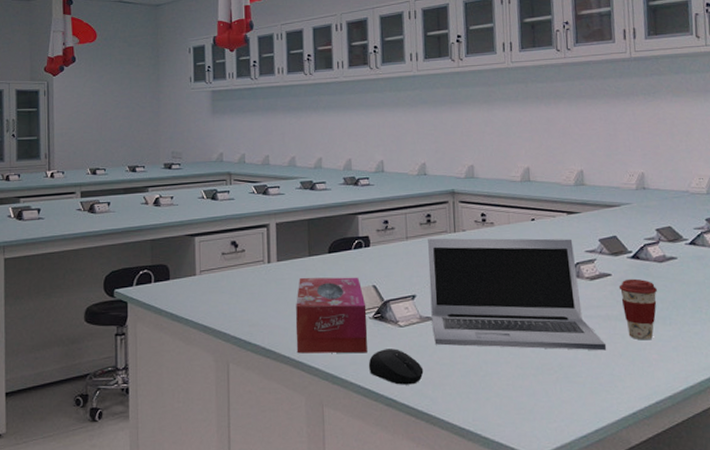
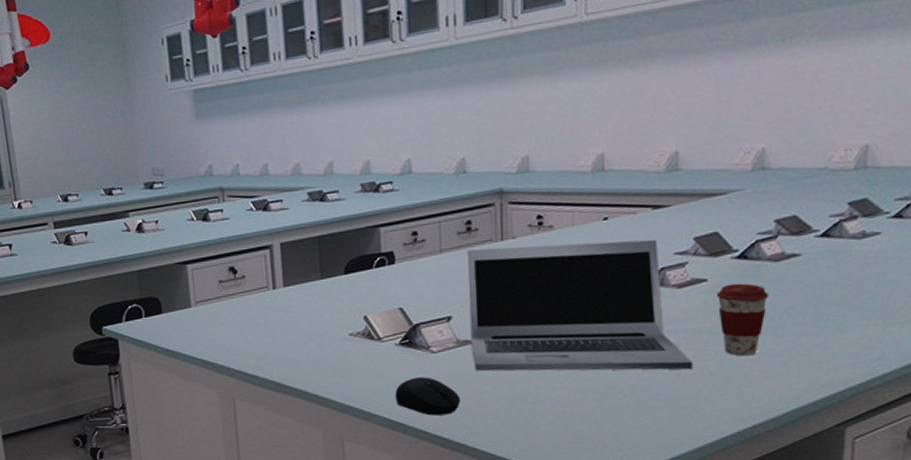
tissue box: present [296,277,367,354] -> none [308,299,394,386]

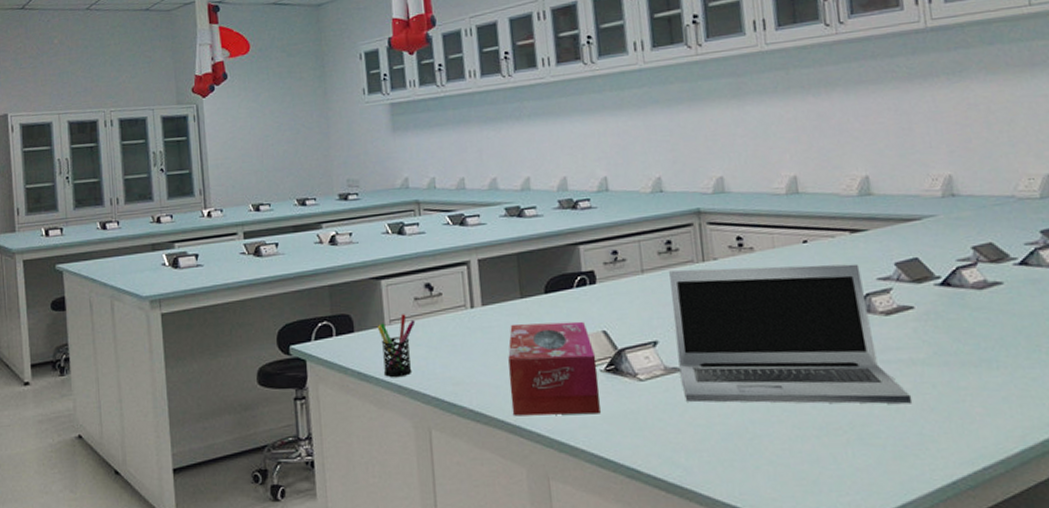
pen holder: none [183,296,220,353] -> present [377,314,416,377]
tissue box: none [308,299,394,386] -> present [508,321,601,416]
computer mouse: present [394,377,461,416] -> none [602,407,673,452]
coffee cup: present [716,283,768,356] -> none [924,311,978,390]

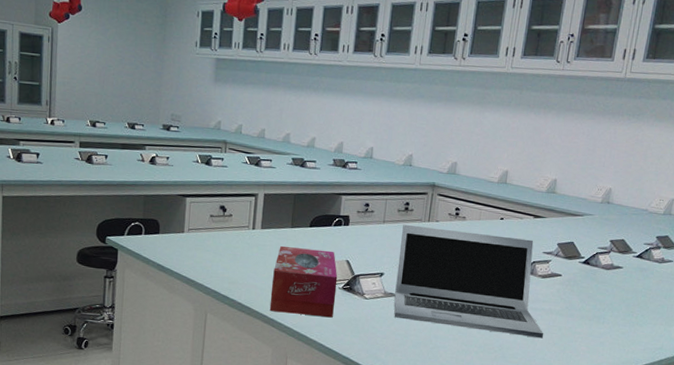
pen holder: present [377,314,416,377] -> none [177,226,208,272]

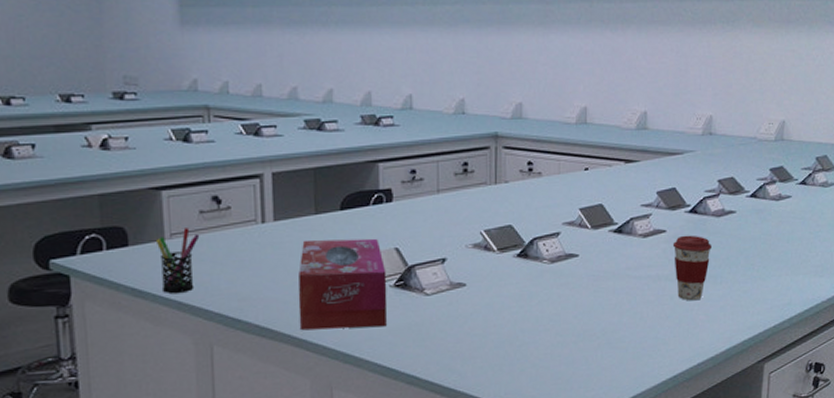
pen holder: none [177,226,208,272] -> present [155,228,200,293]
laptop: present [394,224,544,339] -> none [463,191,654,315]
coffee cup: none [565,280,599,334] -> present [672,235,711,301]

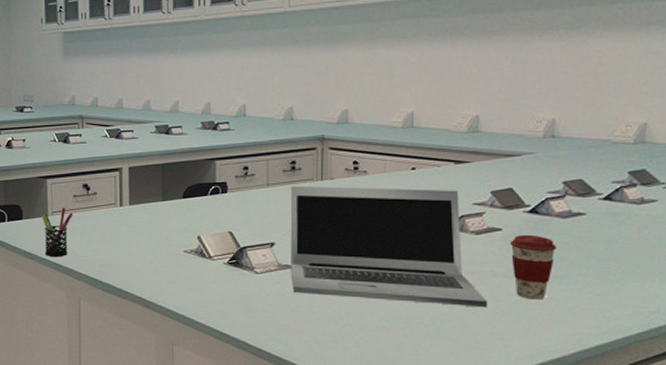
tissue box: present [298,238,387,330] -> none [147,221,221,297]
laptop: none [463,191,654,315] -> present [290,186,488,308]

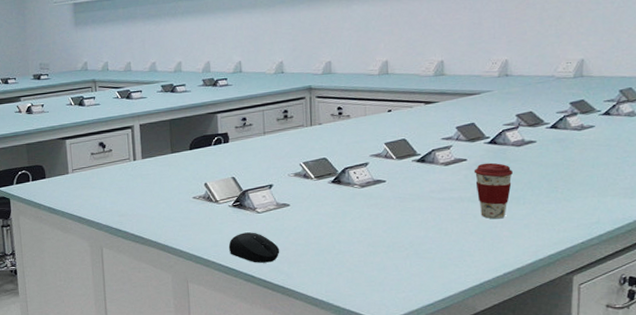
pen holder: present [41,208,73,257] -> none [62,165,92,211]
computer mouse: none [221,294,279,330] -> present [228,232,280,263]
laptop: present [290,186,488,308] -> none [285,127,458,230]

